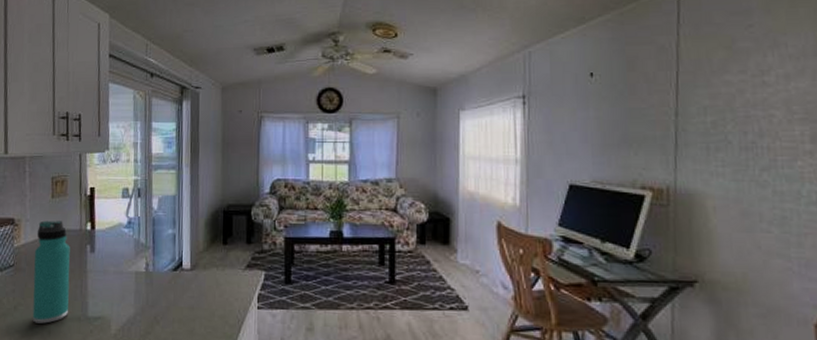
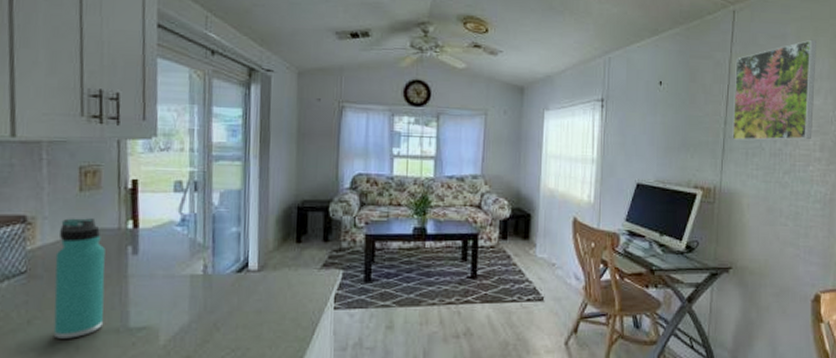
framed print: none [684,11,798,133] -> present [732,39,816,141]

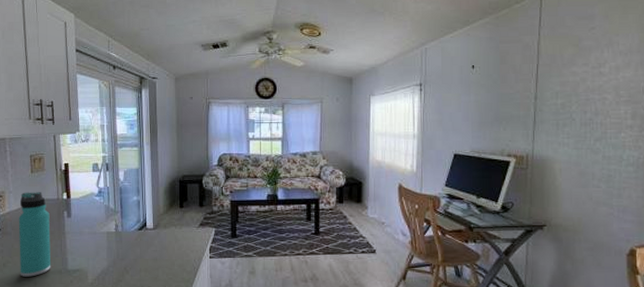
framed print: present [732,39,816,141] -> none [542,17,626,113]

